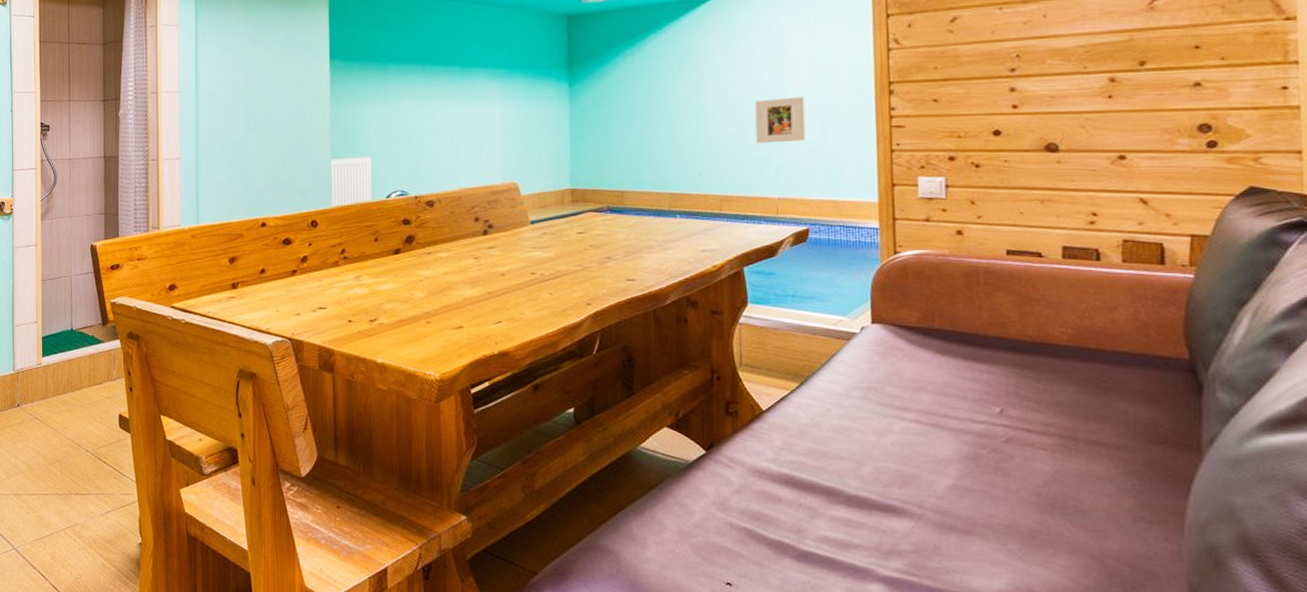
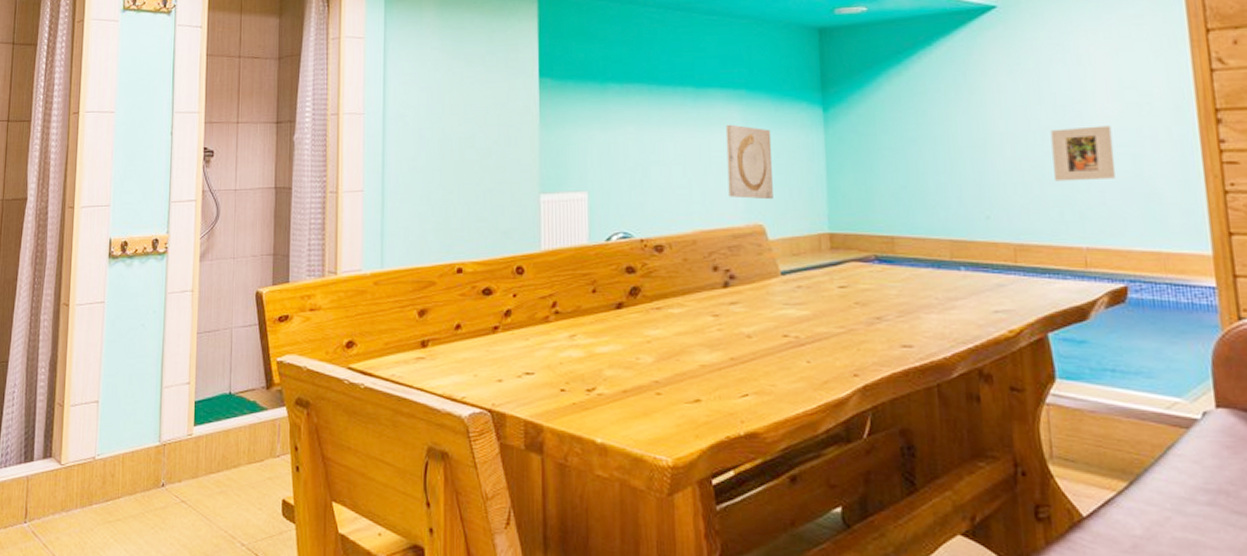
wall art: none [487,98,526,162] -> present [725,124,773,200]

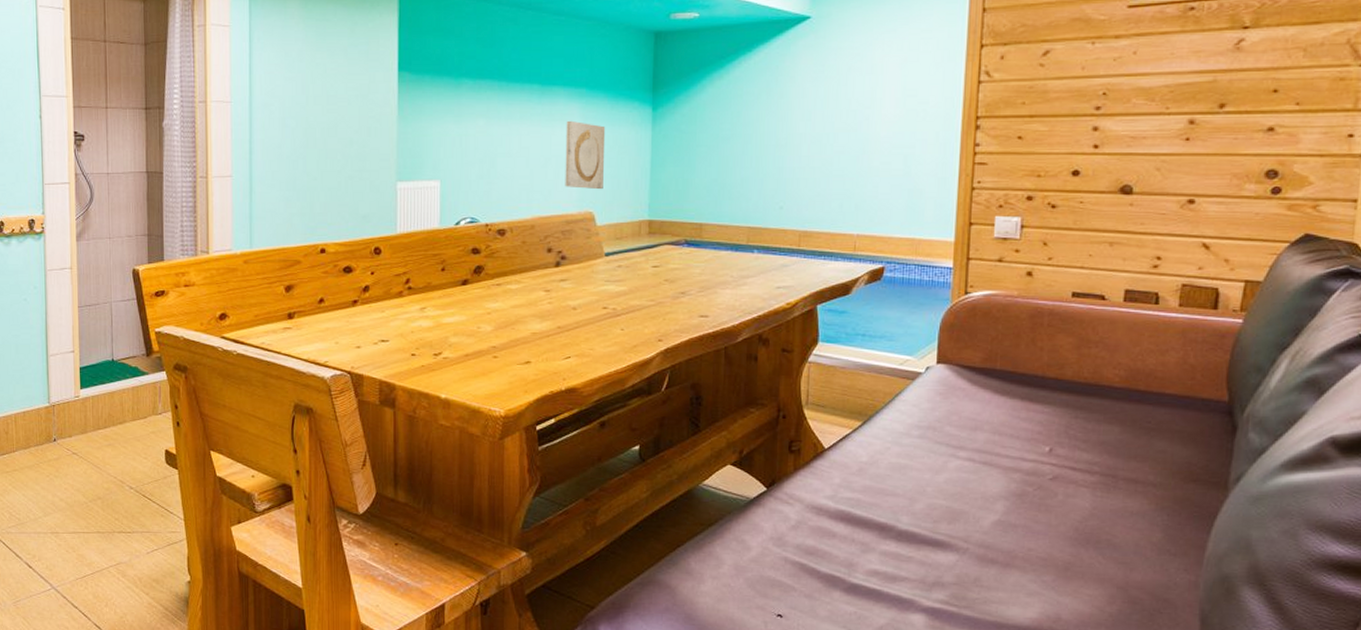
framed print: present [1050,125,1116,182] -> none [840,129,891,178]

